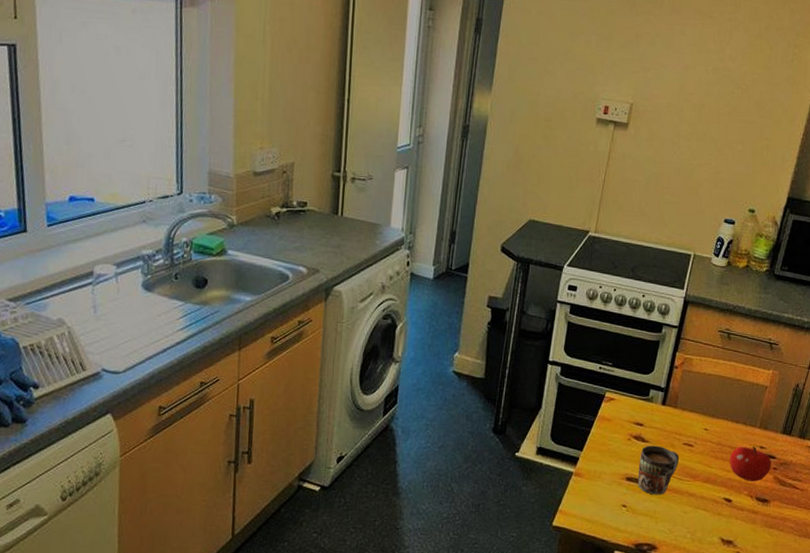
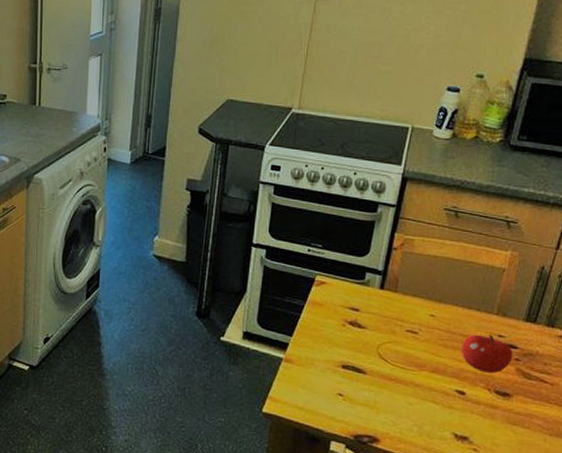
mug: present [637,445,680,495] -> none [354,331,402,385]

